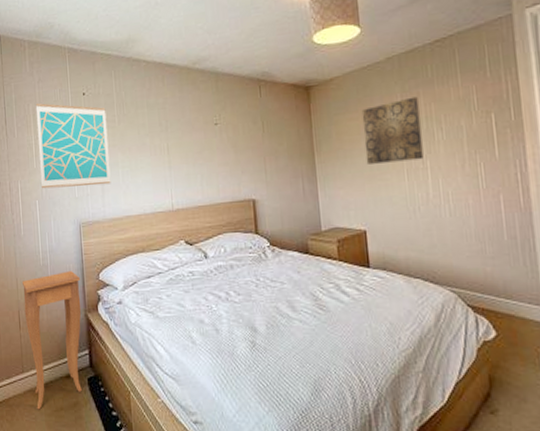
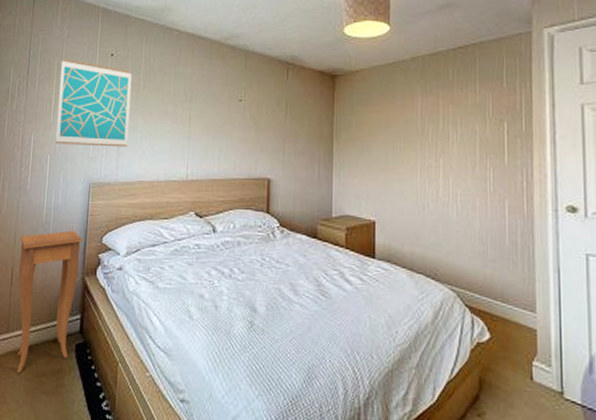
wall art: present [361,96,424,164] -> none [382,97,437,158]

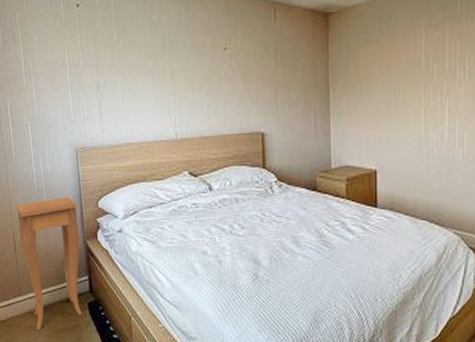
wall art: present [55,59,132,147] -> none [22,13,110,109]

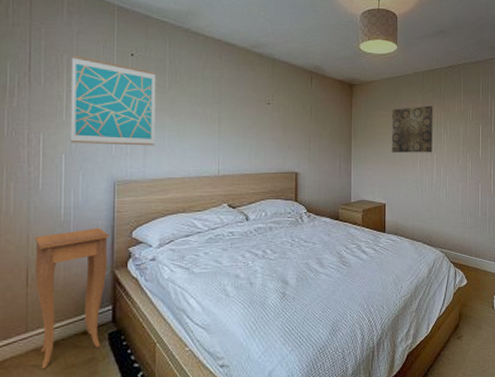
wall art: none [22,13,110,109] -> present [69,56,156,146]
wall art: none [383,31,443,102] -> present [391,105,433,153]

